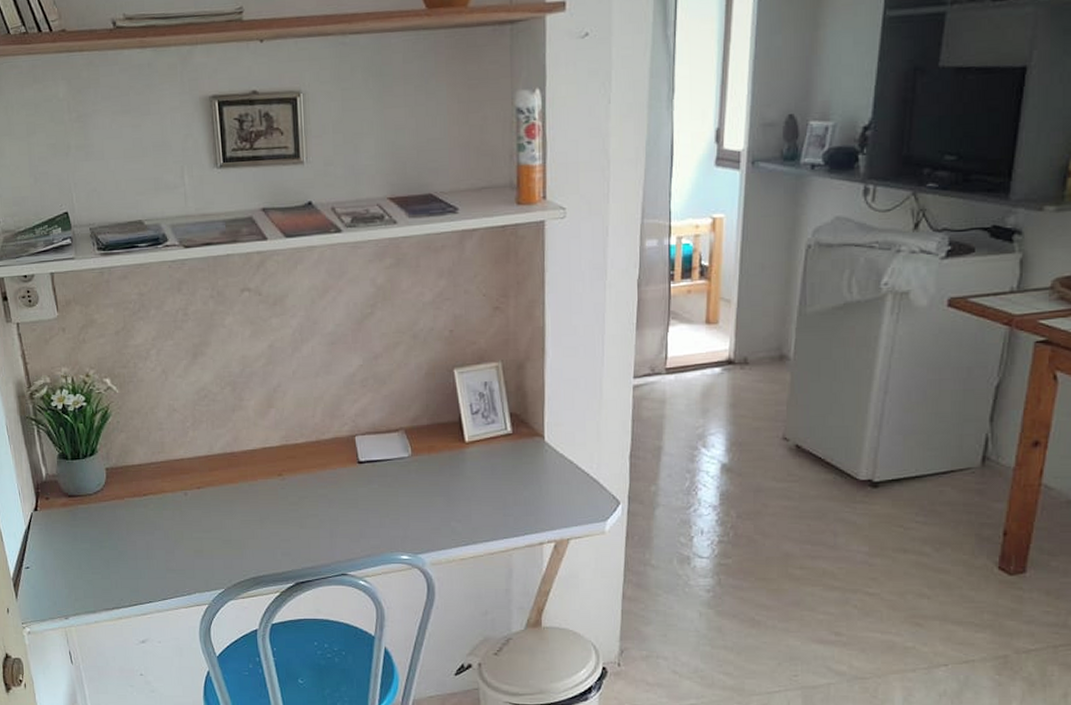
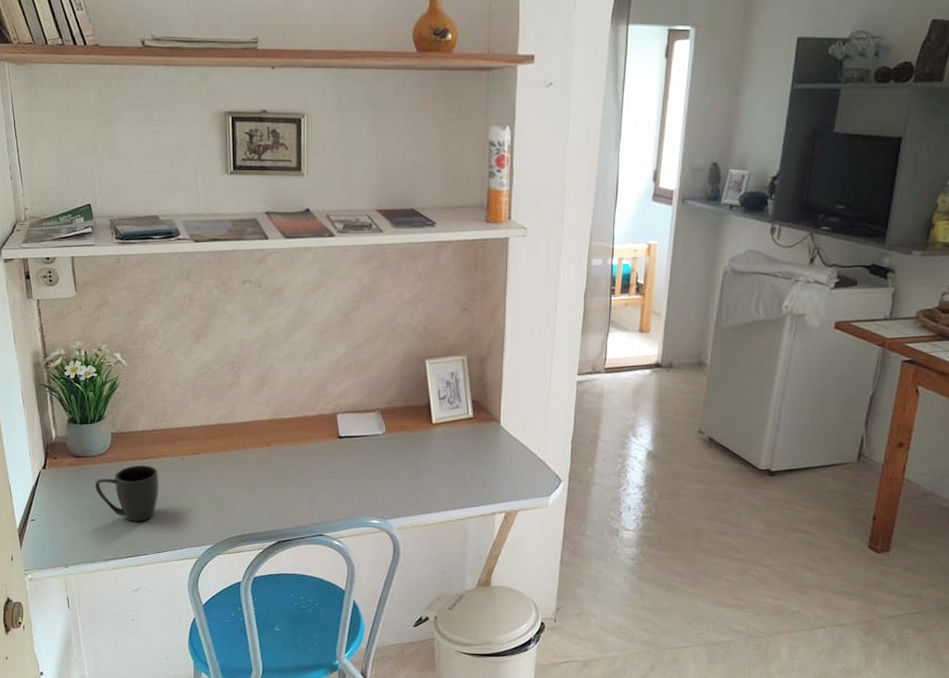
mug: none [91,502,162,566] -> present [94,465,159,522]

